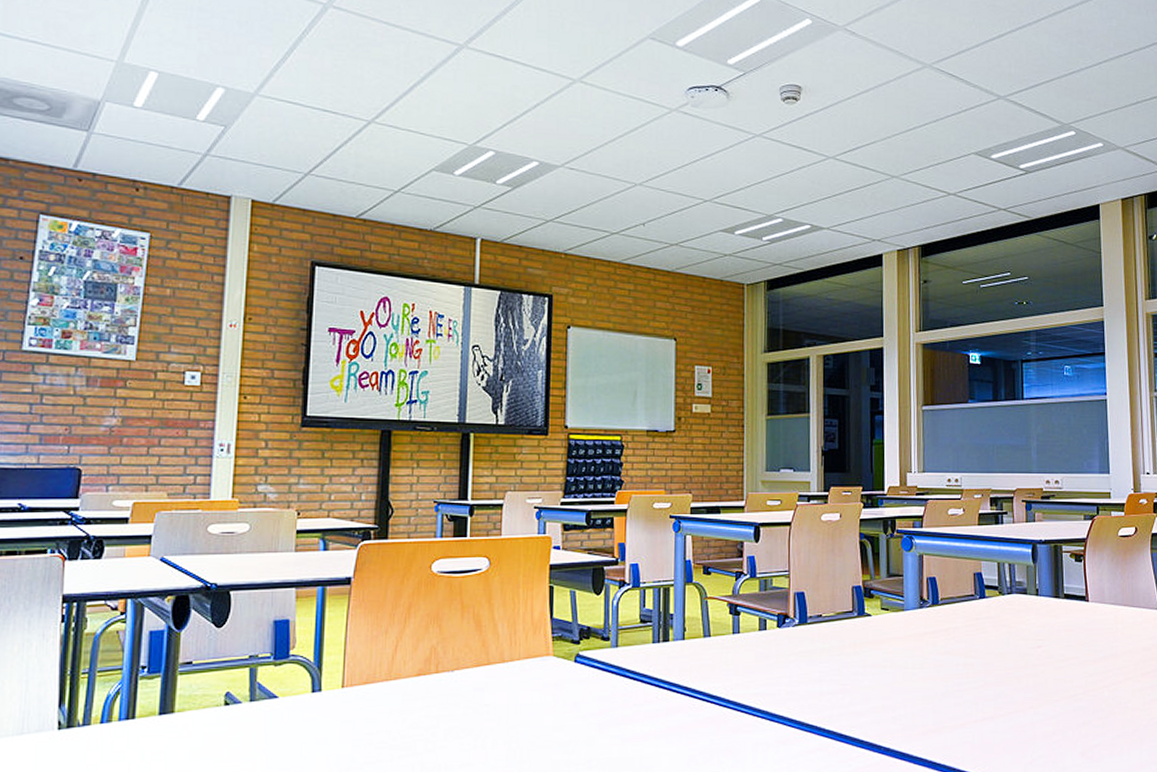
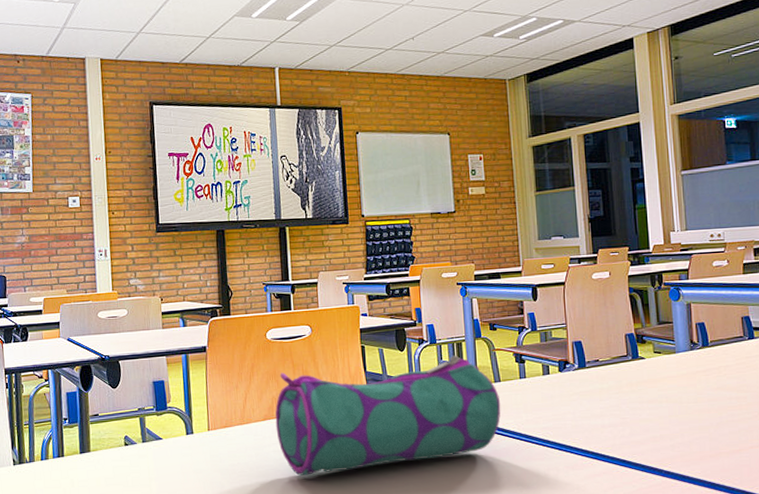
pencil case: none [431,603,709,748] -> present [275,355,501,476]

